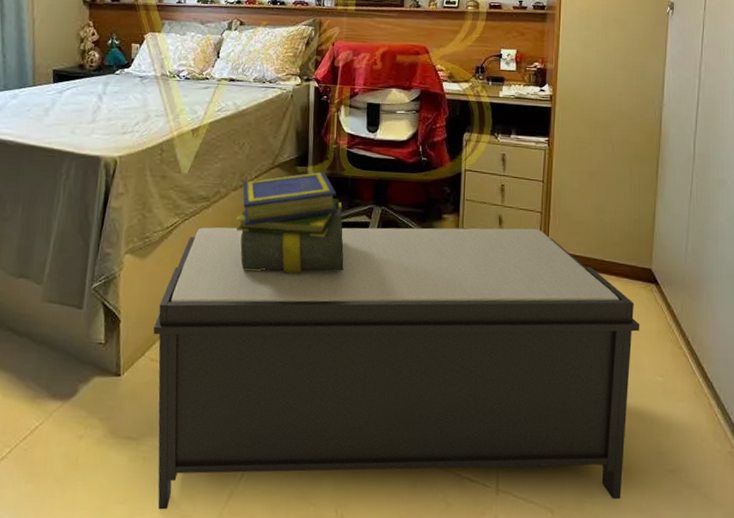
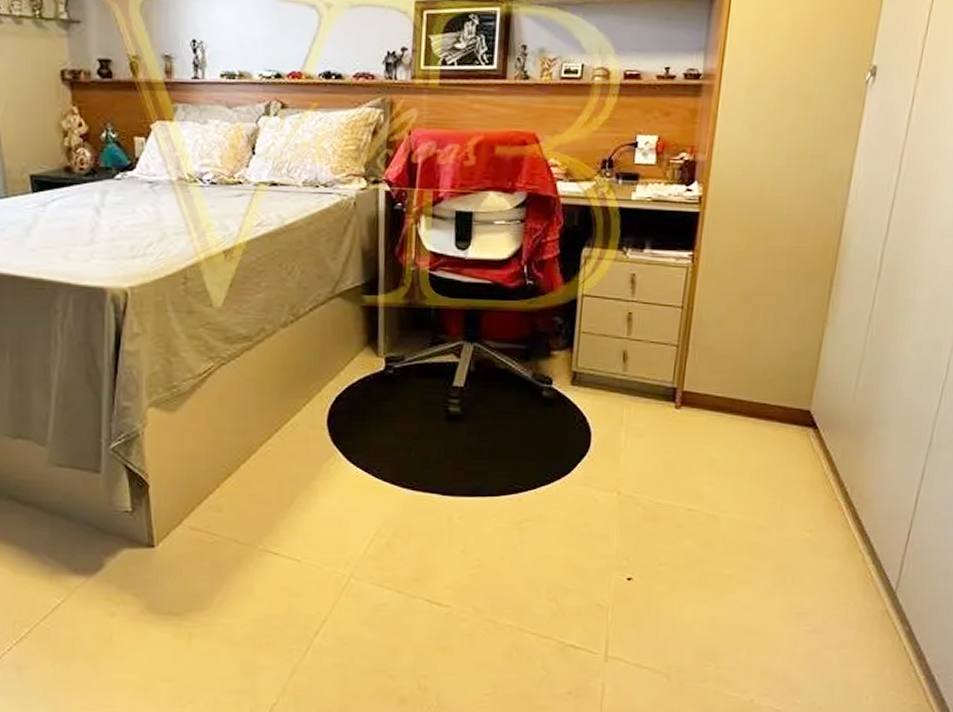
bench: present [153,227,640,510] -> none [191,365,790,687]
stack of books: present [235,171,344,274] -> none [286,301,426,426]

